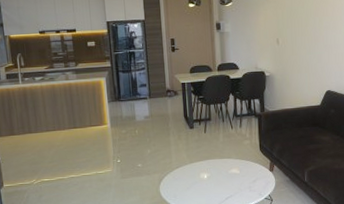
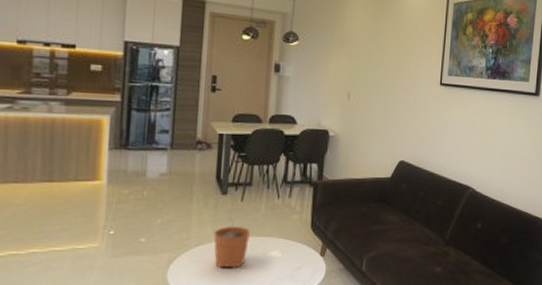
plant pot: none [188,146,214,184] -> present [213,218,250,268]

